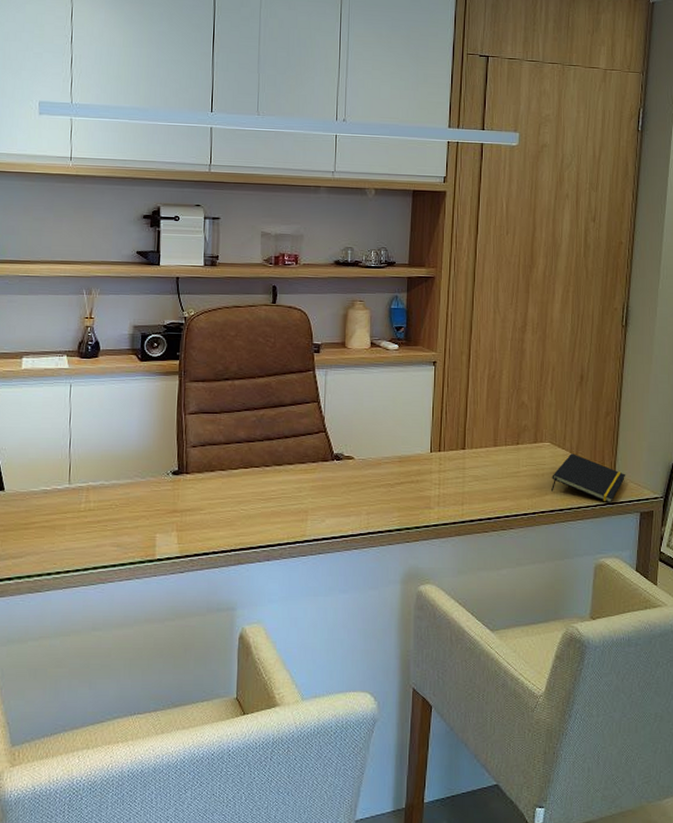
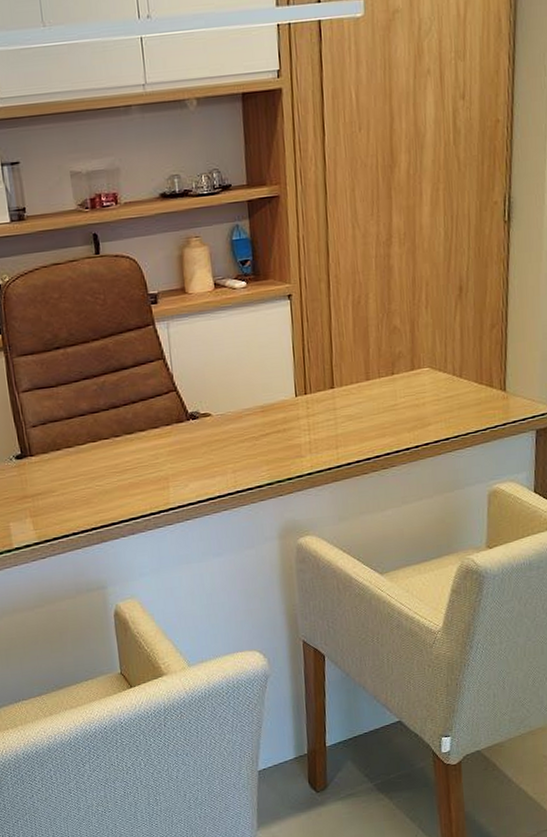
notepad: present [551,453,626,504] -> none [434,376,518,425]

